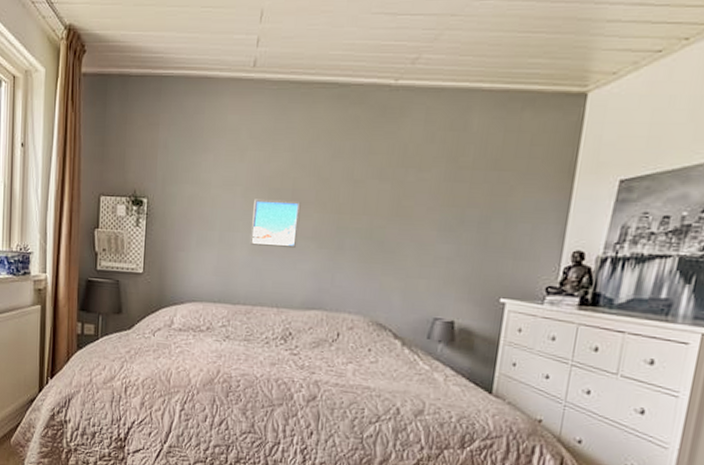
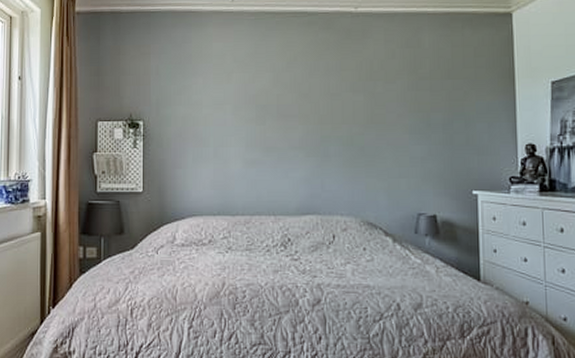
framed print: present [249,199,301,248] -> none [242,115,287,158]

